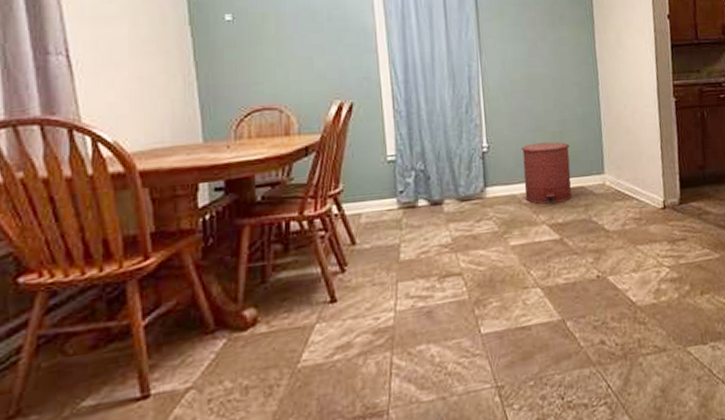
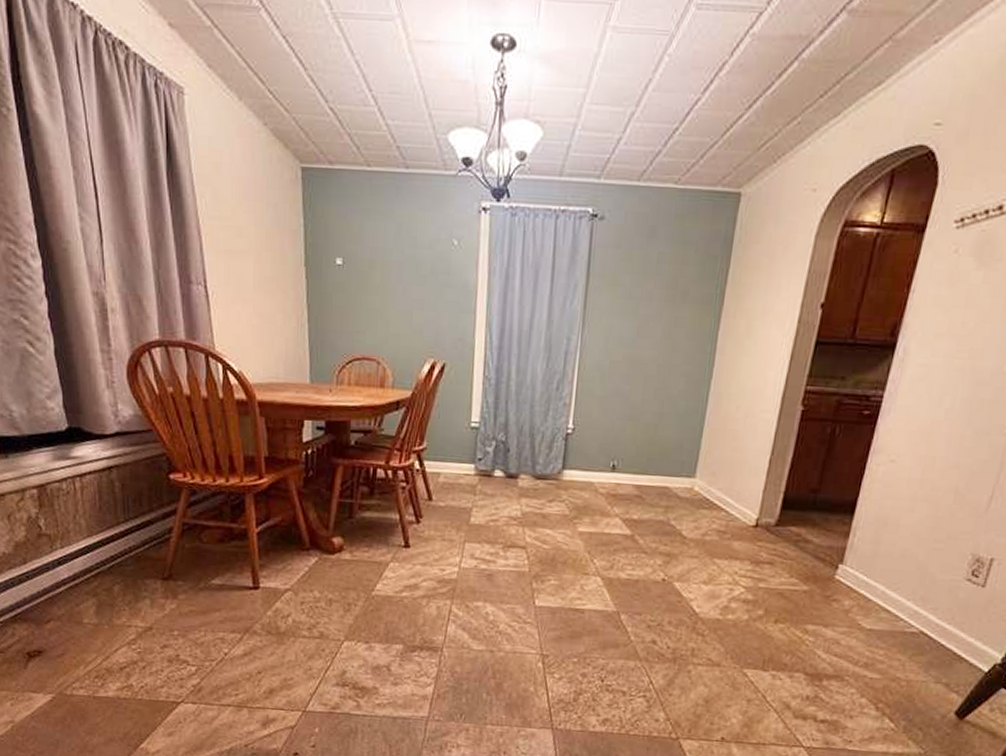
trash can: present [521,141,572,204] -> none [602,432,662,499]

